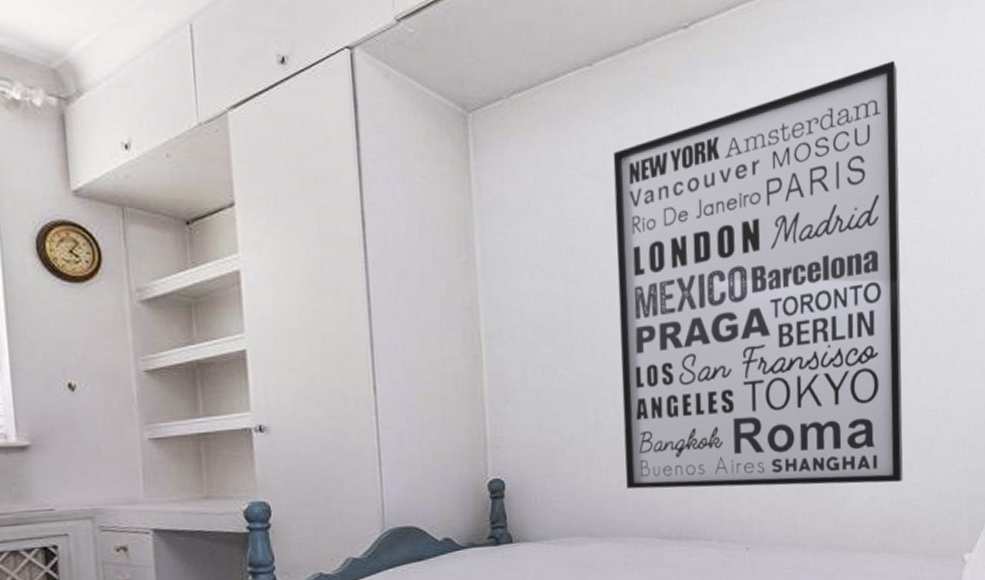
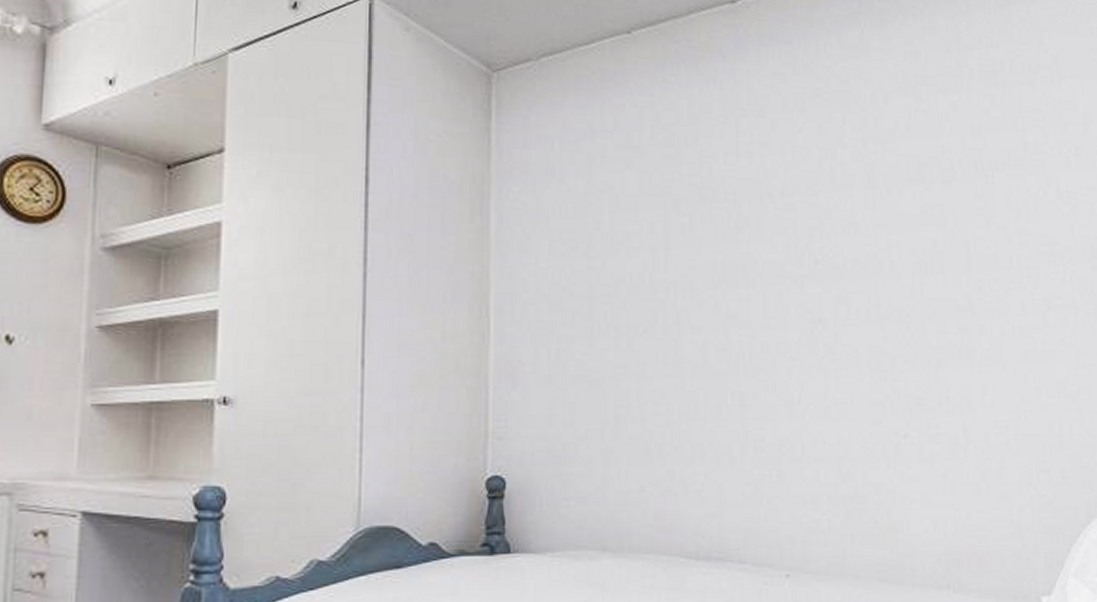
wall art: present [613,61,903,489] -> none [647,50,969,507]

